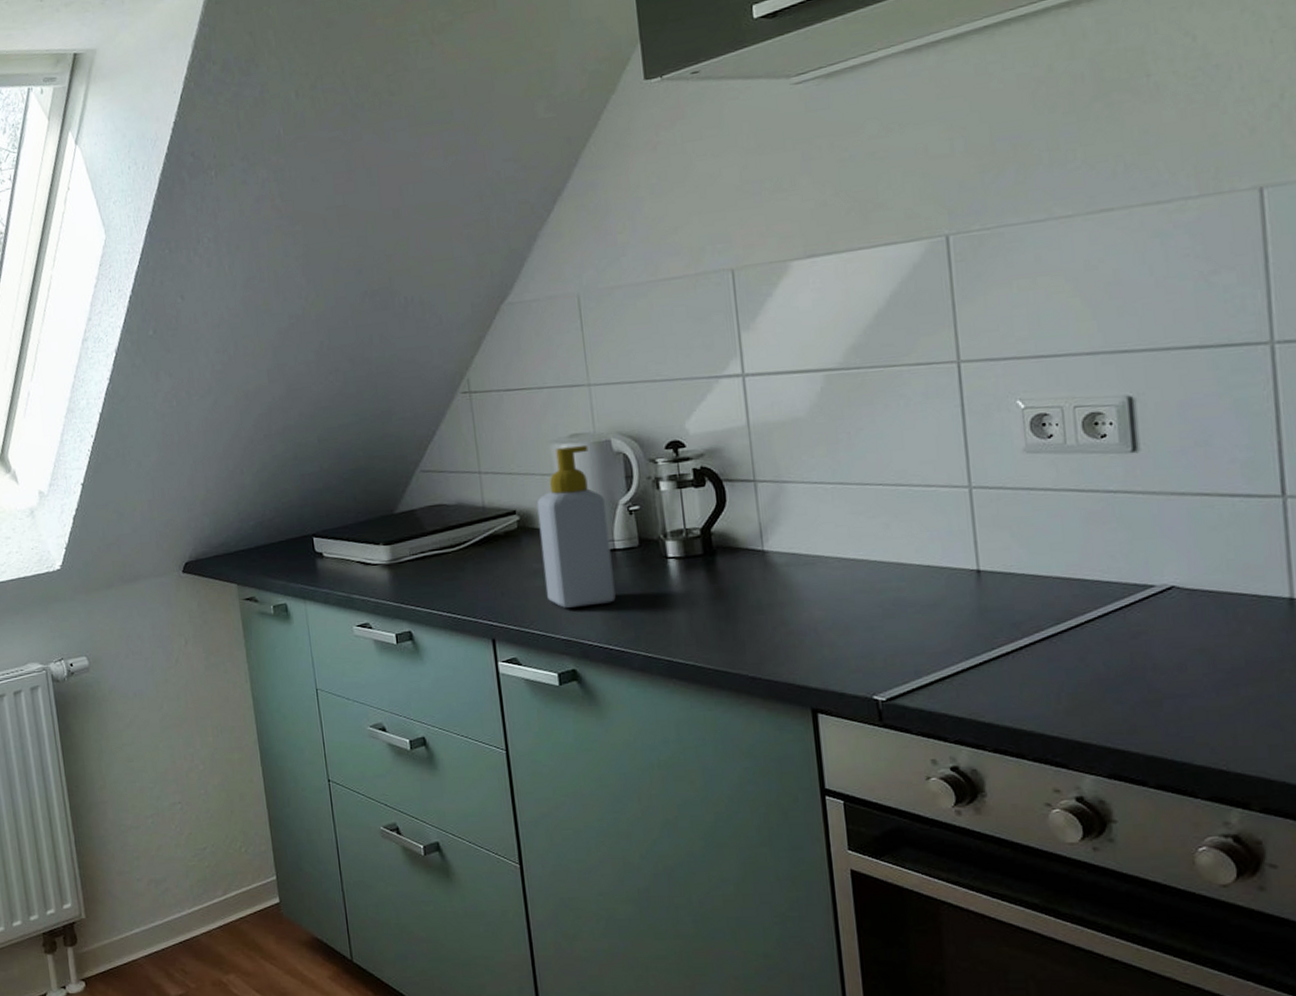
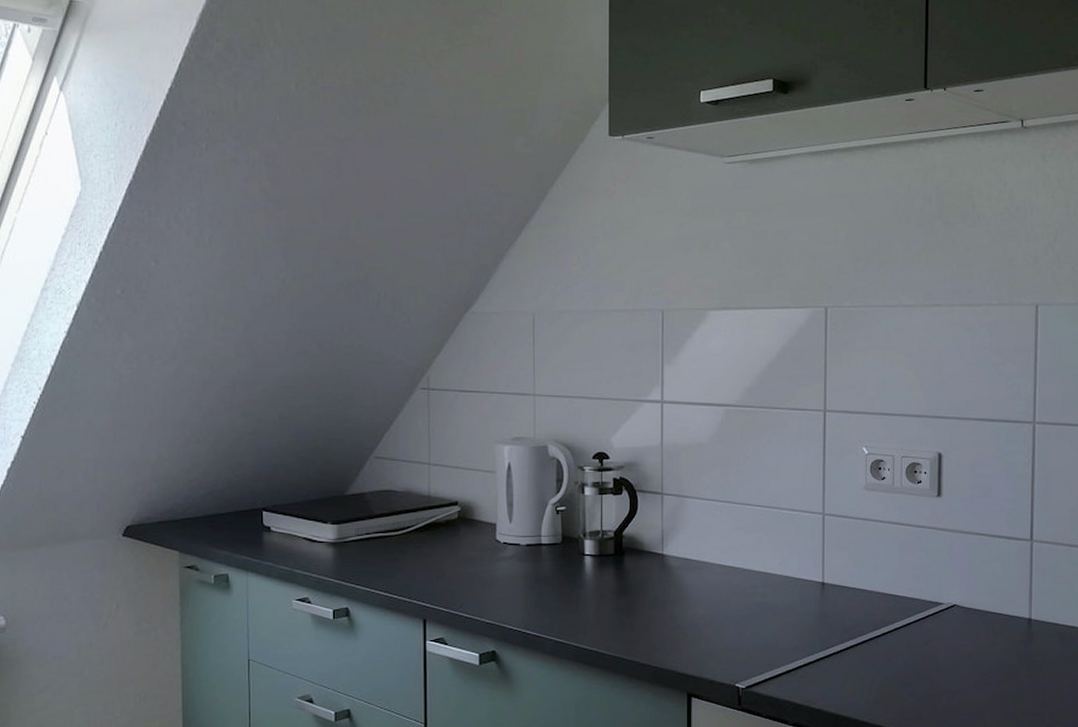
soap bottle: present [536,445,616,608] -> none [477,449,538,594]

